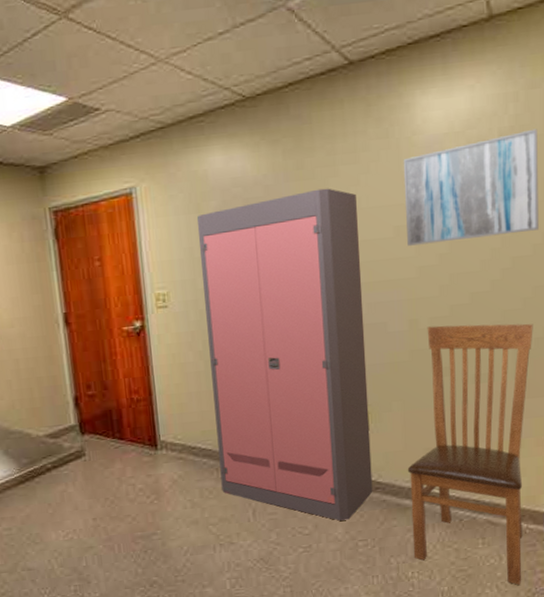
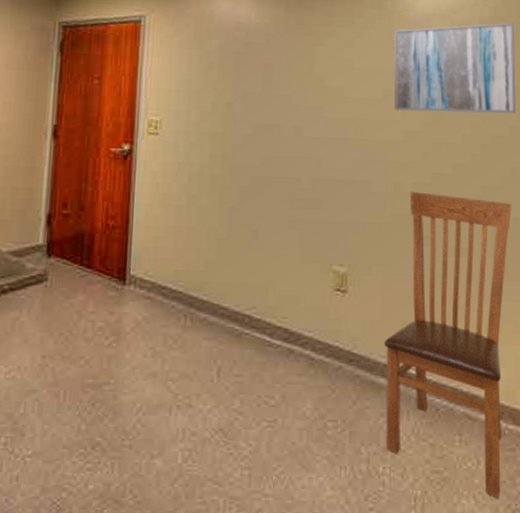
storage cabinet: present [196,188,373,521] -> none [187,44,350,394]

